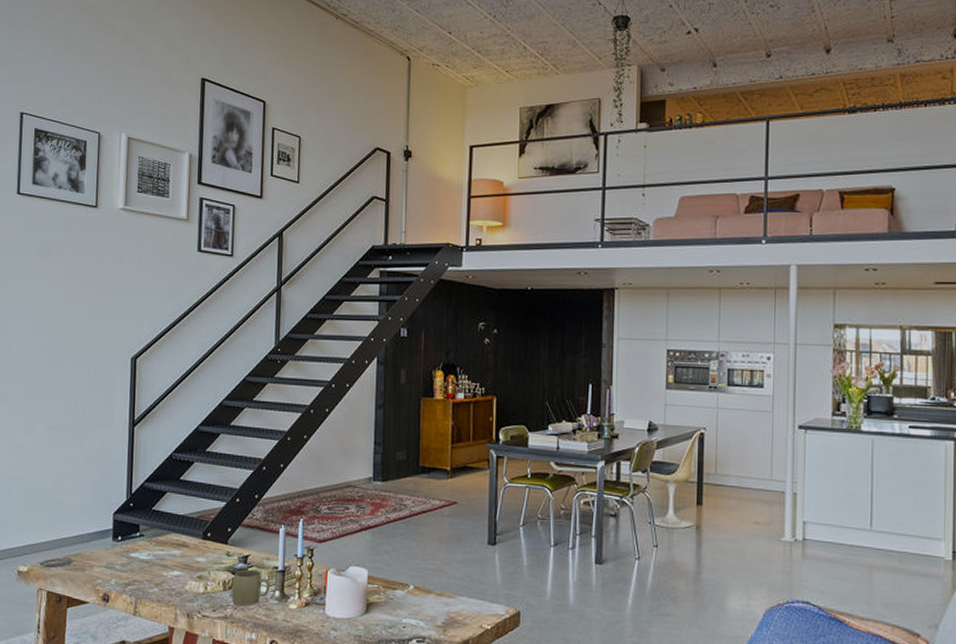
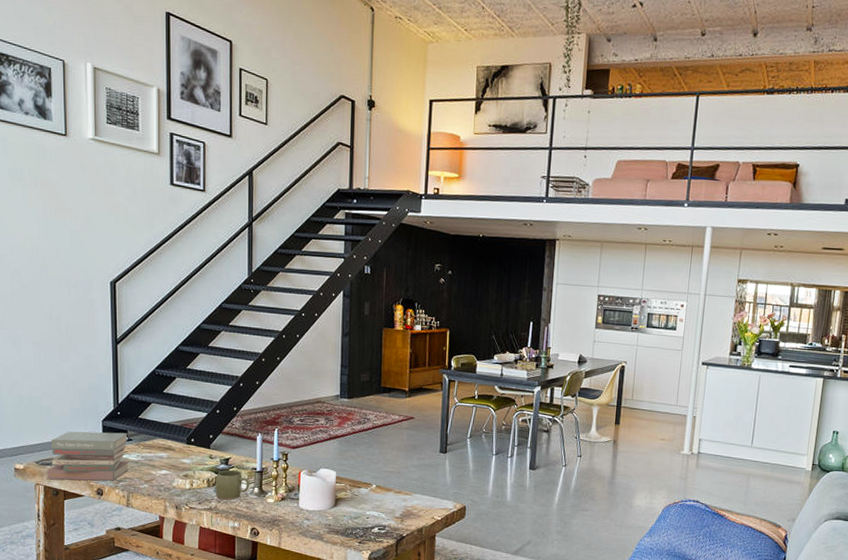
books: none [50,526,140,585] -> present [47,431,129,481]

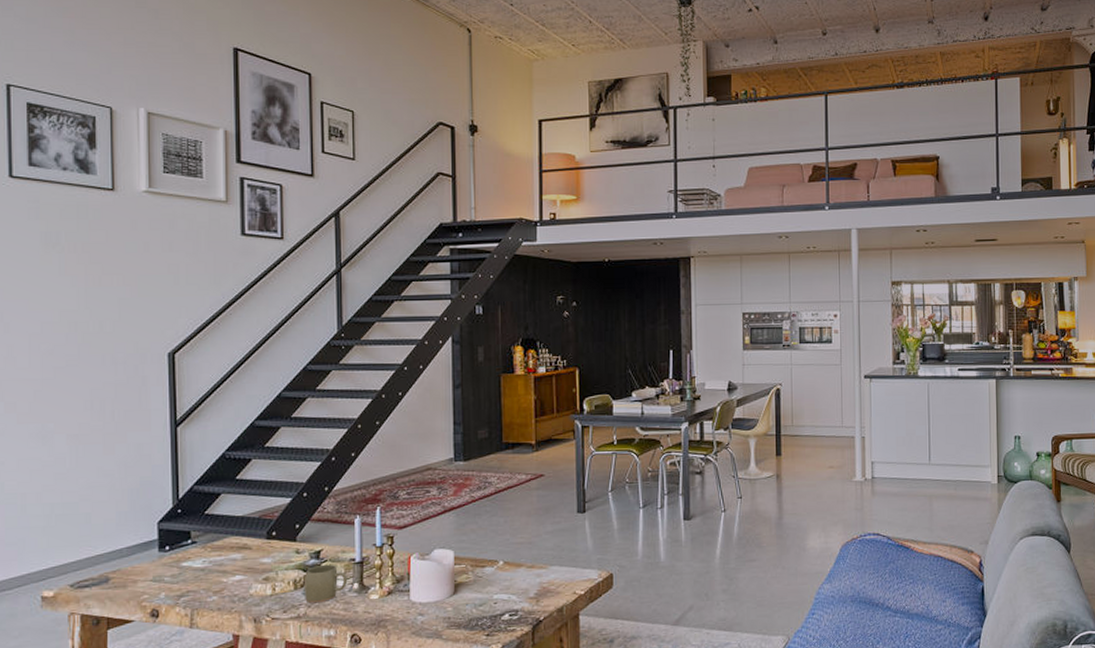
books: present [47,431,129,481] -> none [84,535,193,606]

